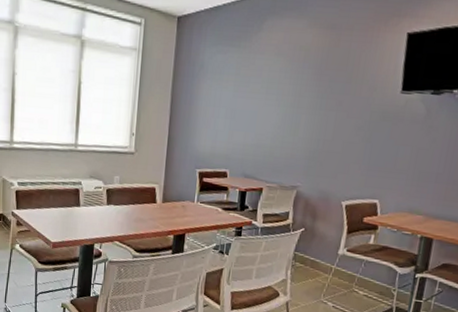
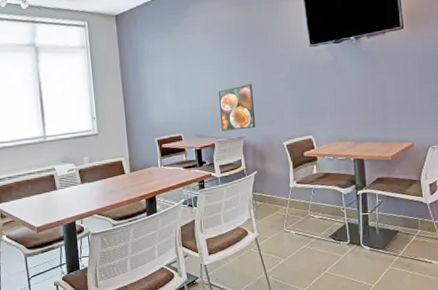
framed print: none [274,125,321,178] -> present [218,84,256,131]

